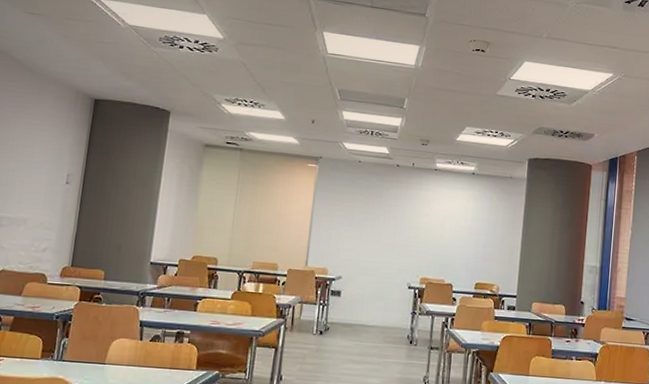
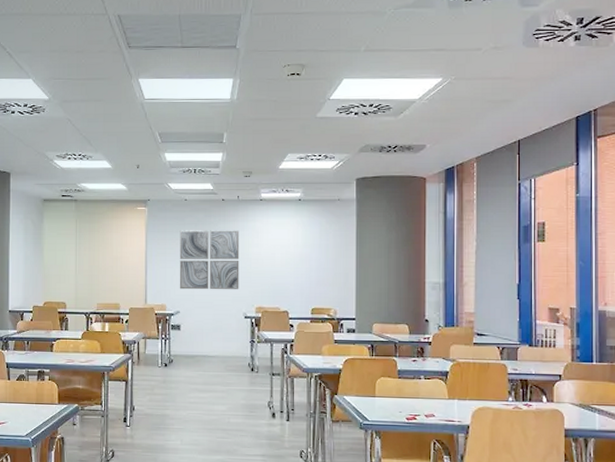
wall art: none [343,192,412,259] -> present [179,230,240,290]

